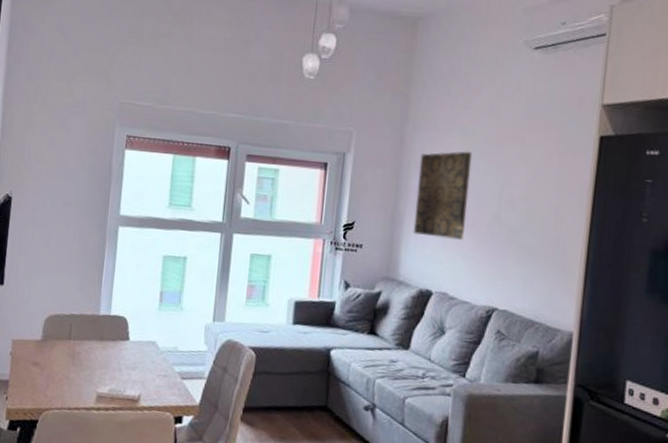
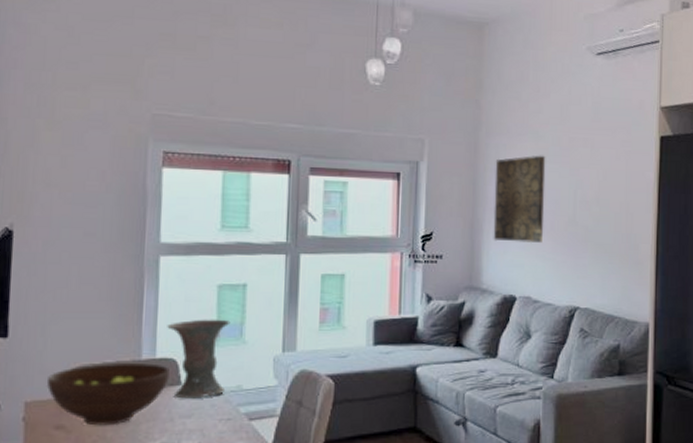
fruit bowl: none [28,314,121,368] -> present [46,362,170,426]
vase: none [121,284,172,354] -> present [167,319,231,399]

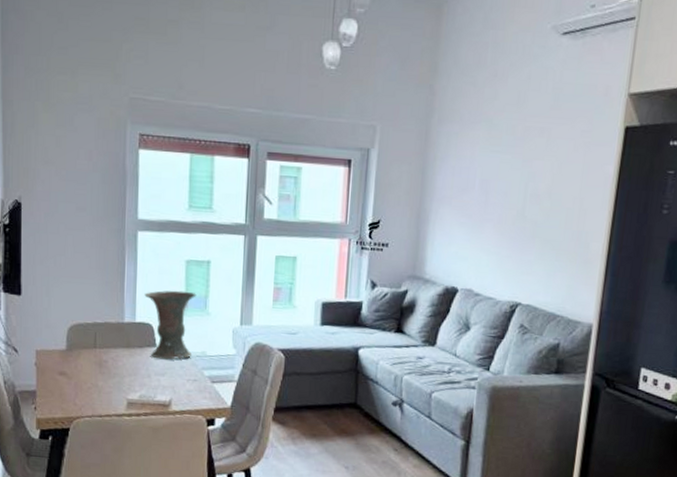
fruit bowl: present [46,362,170,426] -> none [51,323,147,376]
wall art: present [493,155,546,243] -> none [439,144,499,236]

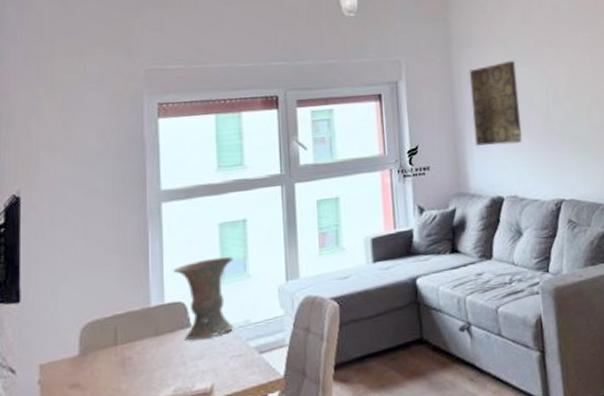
wall art: none [439,144,499,236] -> present [469,60,523,147]

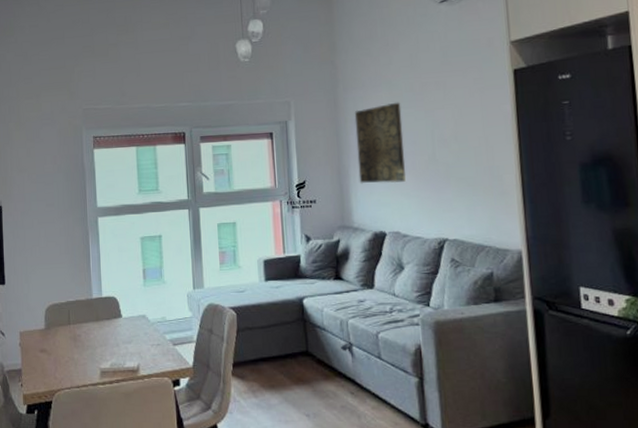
vase: present [173,256,235,341] -> none [108,264,154,328]

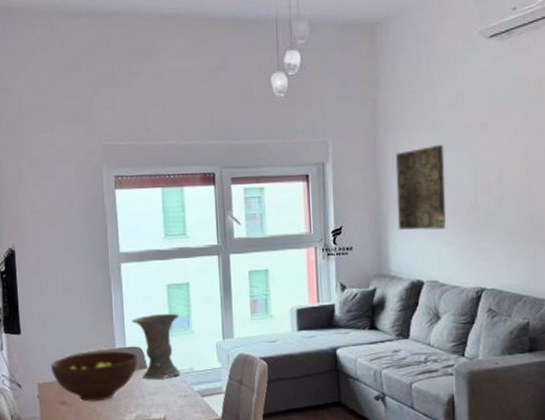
fruit bowl: none [32,301,113,350] -> present [50,351,138,402]
vase: none [108,264,154,328] -> present [132,313,181,380]

